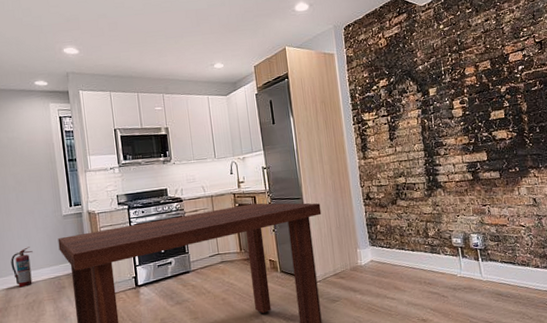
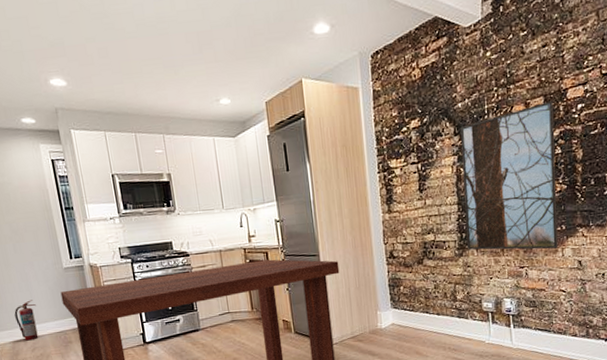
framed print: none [422,63,515,191] -> present [461,100,558,250]

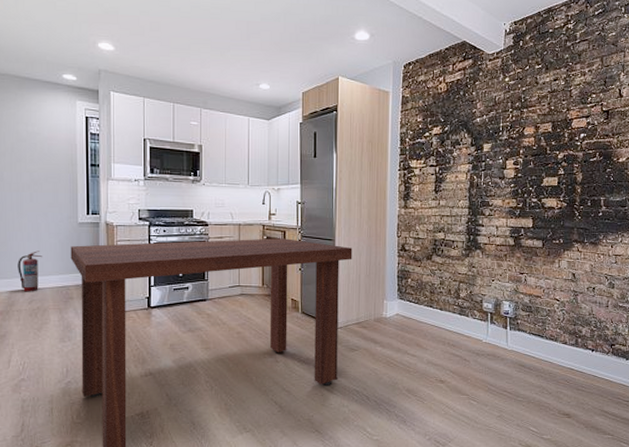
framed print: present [461,100,558,250] -> none [474,127,560,260]

